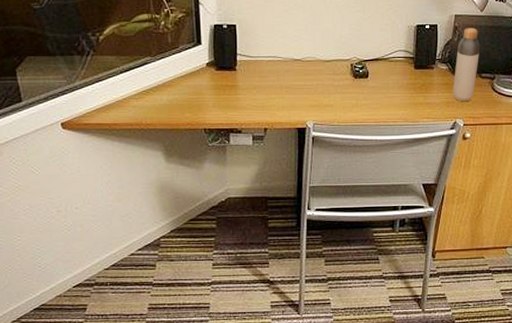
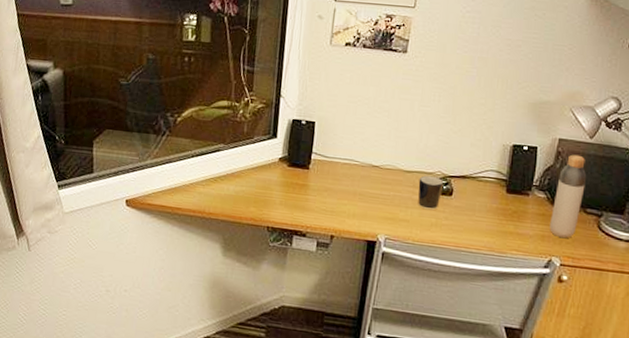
mug: none [337,62,360,94] -> present [418,175,444,211]

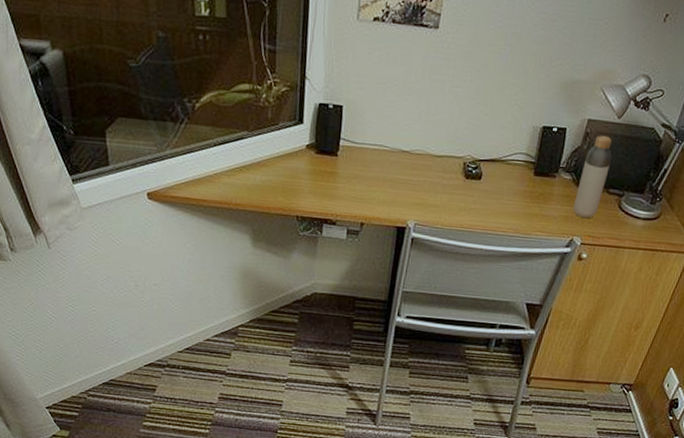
mug: present [418,175,444,211] -> none [447,159,474,195]

